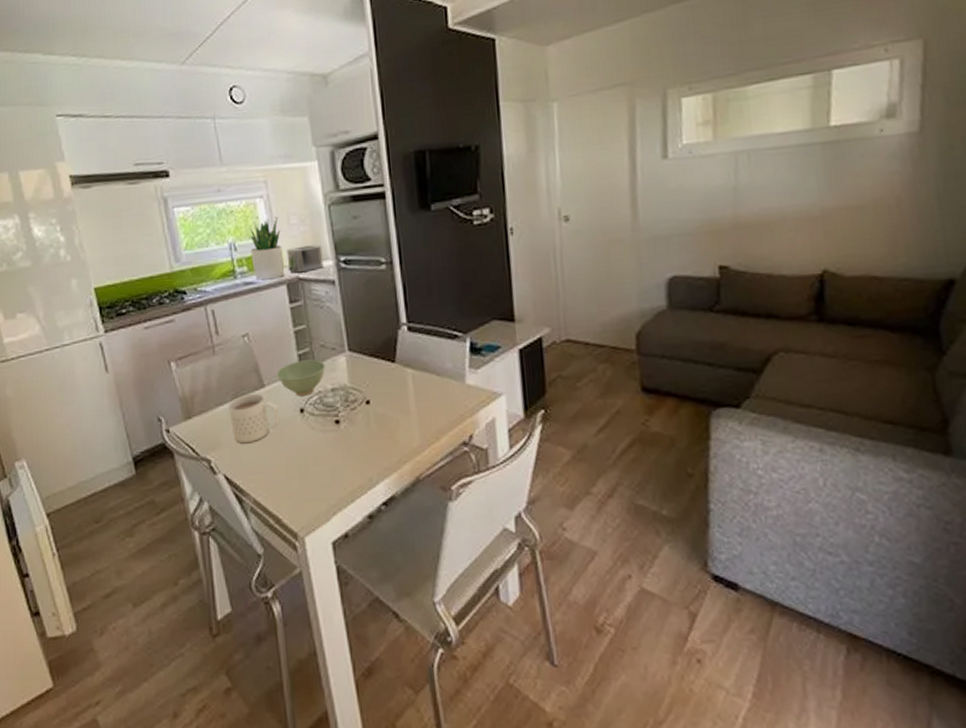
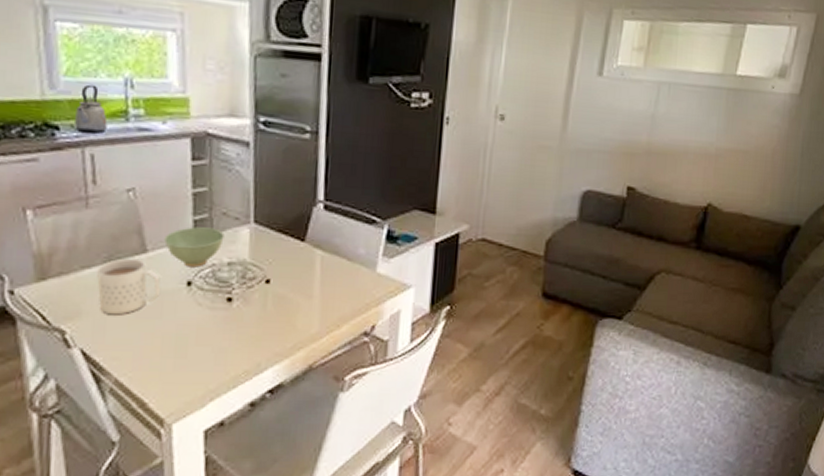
kettle: none [196,253,221,293] -> present [75,84,108,134]
planter: present [249,216,284,281] -> none [151,57,193,130]
toaster: present [286,245,324,273] -> none [195,96,240,128]

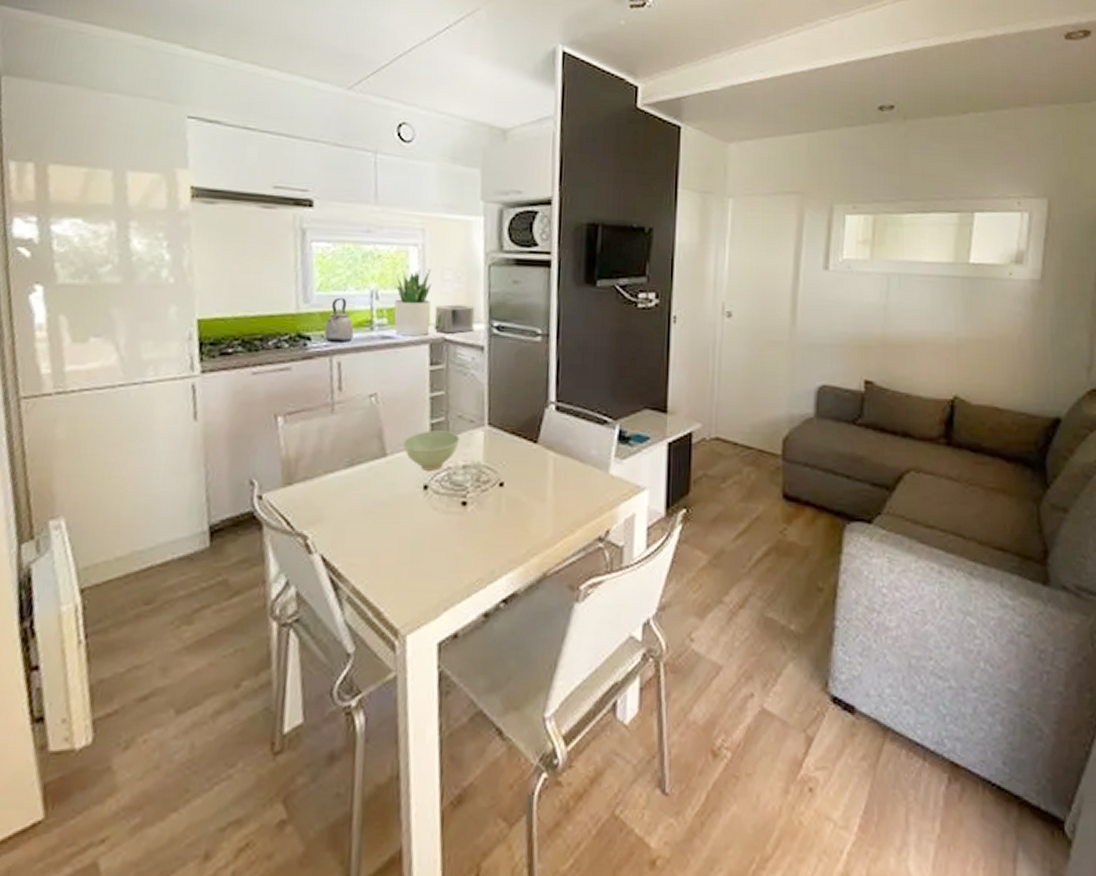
mug: present [97,258,161,315] -> none [339,462,399,520]
planter: none [151,57,193,130] -> present [393,269,432,337]
toaster: none [195,96,240,128] -> present [433,304,475,334]

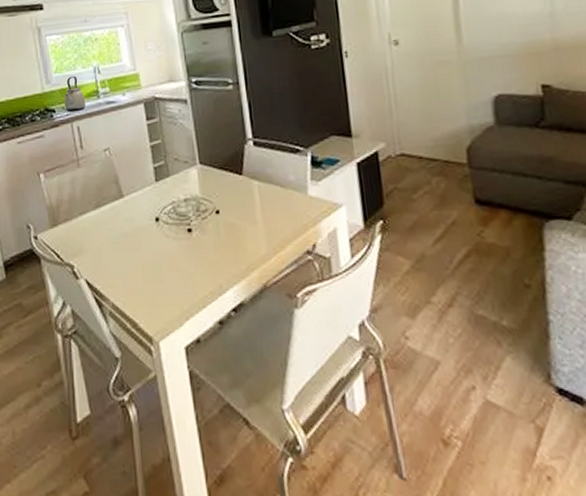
planter: present [393,269,432,337] -> none [112,43,142,100]
bowl: present [401,430,460,471] -> none [133,172,179,206]
toaster: present [433,304,475,334] -> none [144,67,177,93]

